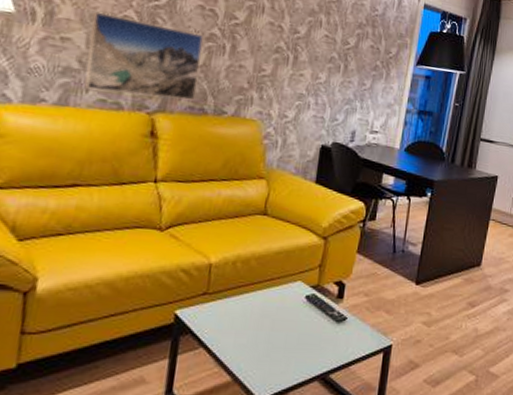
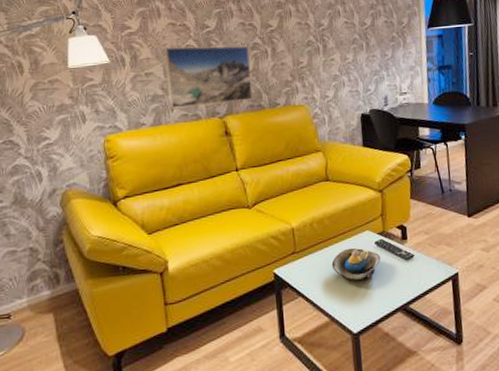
decorative bowl: none [248,298,309,337] -> present [331,248,381,280]

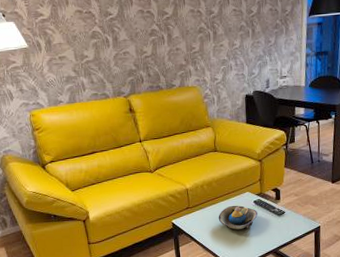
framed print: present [164,45,254,109] -> none [74,32,153,88]

